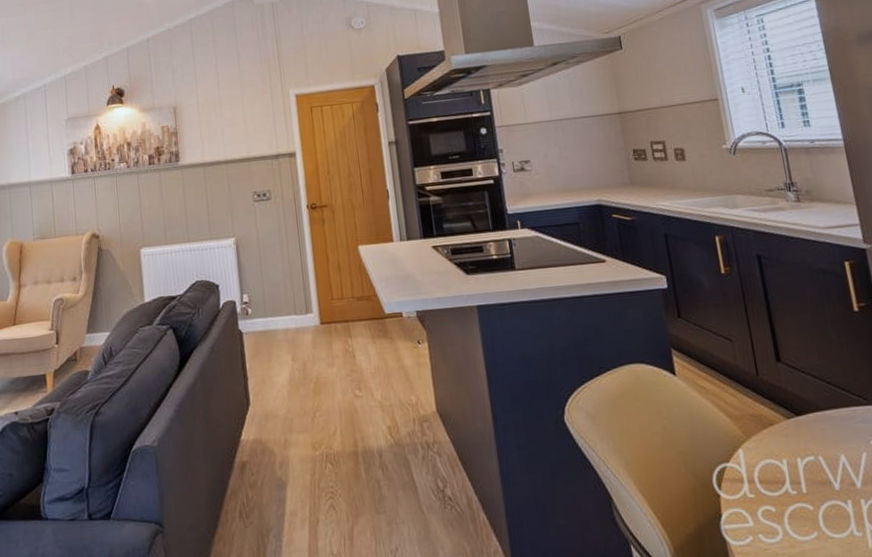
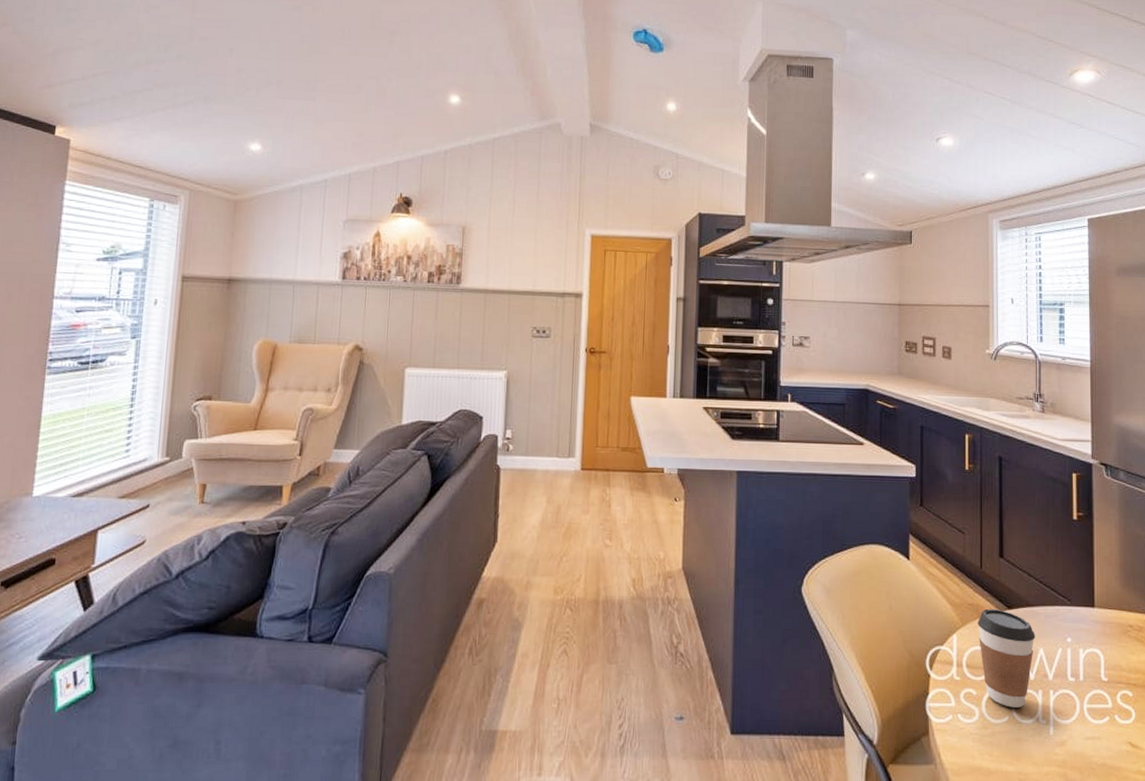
coffee cup: none [763,417,835,522] -> present [978,608,1035,708]

